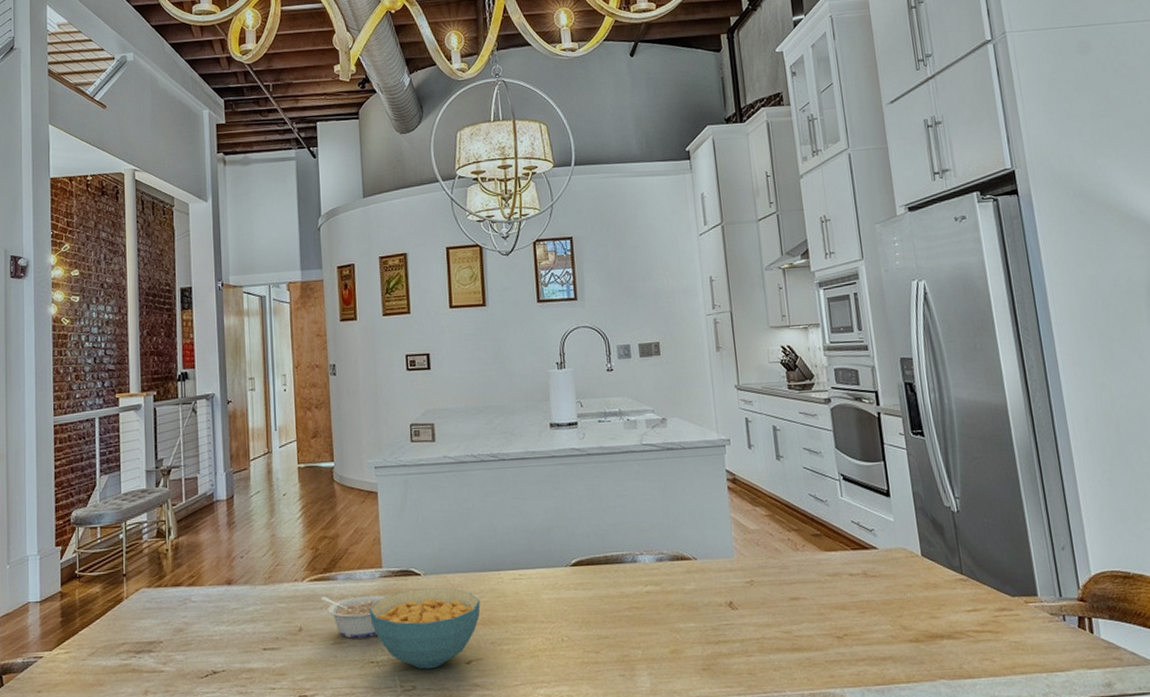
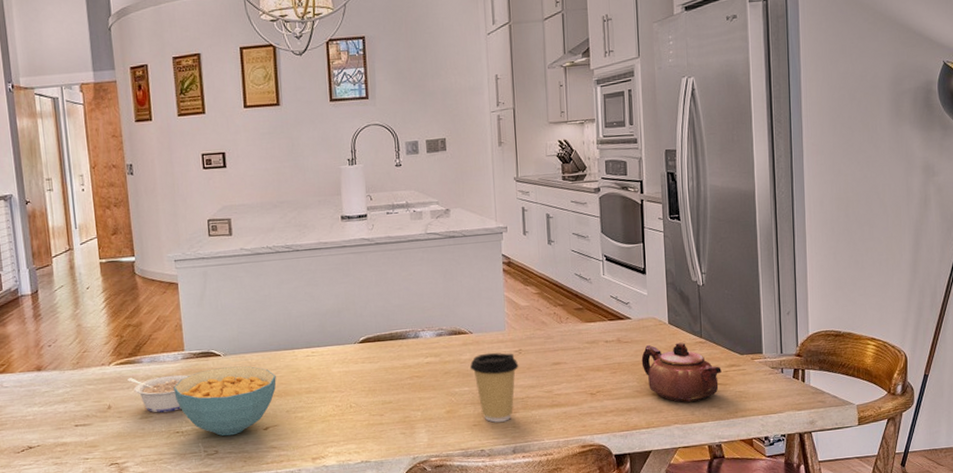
coffee cup: none [695,582,752,667] -> present [469,352,519,423]
teapot: none [893,579,991,653] -> present [641,342,722,403]

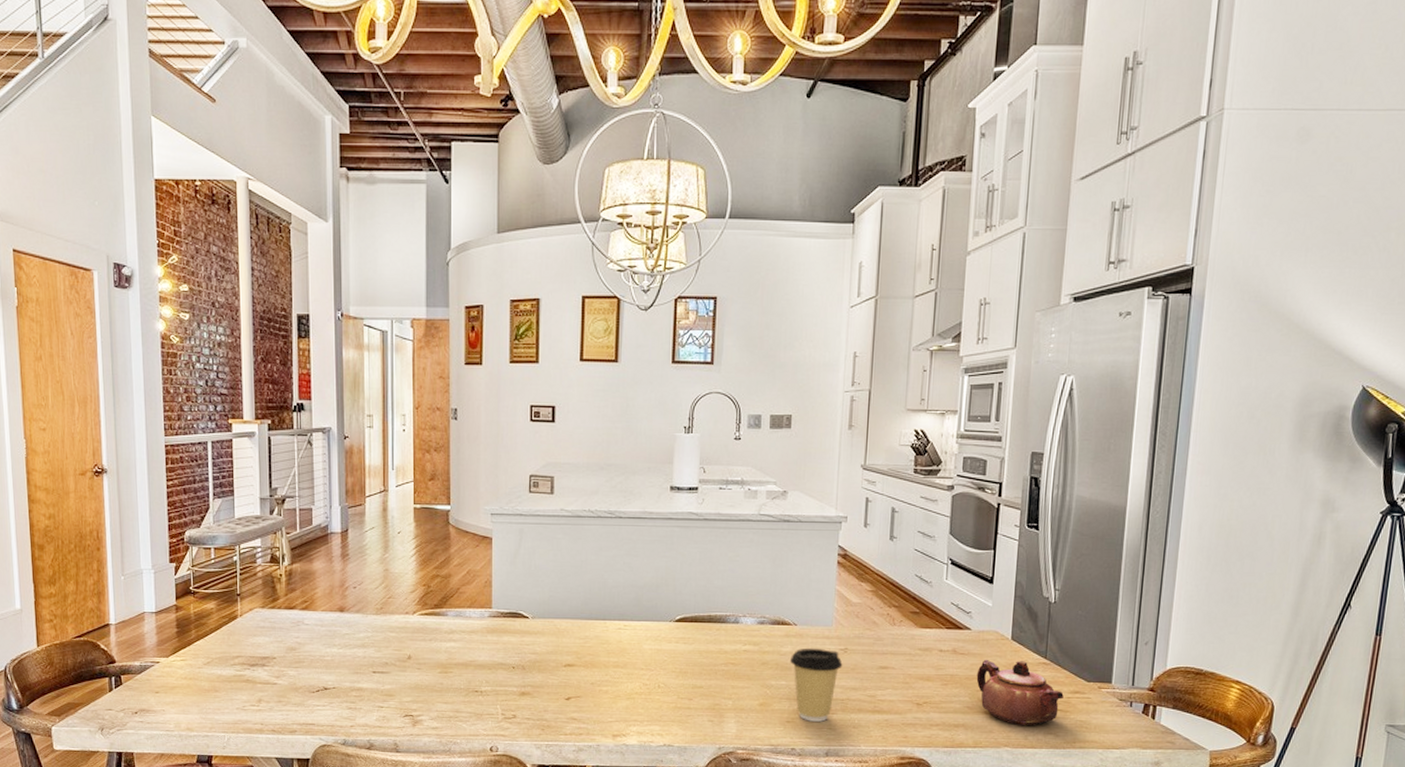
legume: present [127,374,190,413] -> none [431,630,495,670]
cereal bowl: present [173,366,277,436] -> none [477,630,584,702]

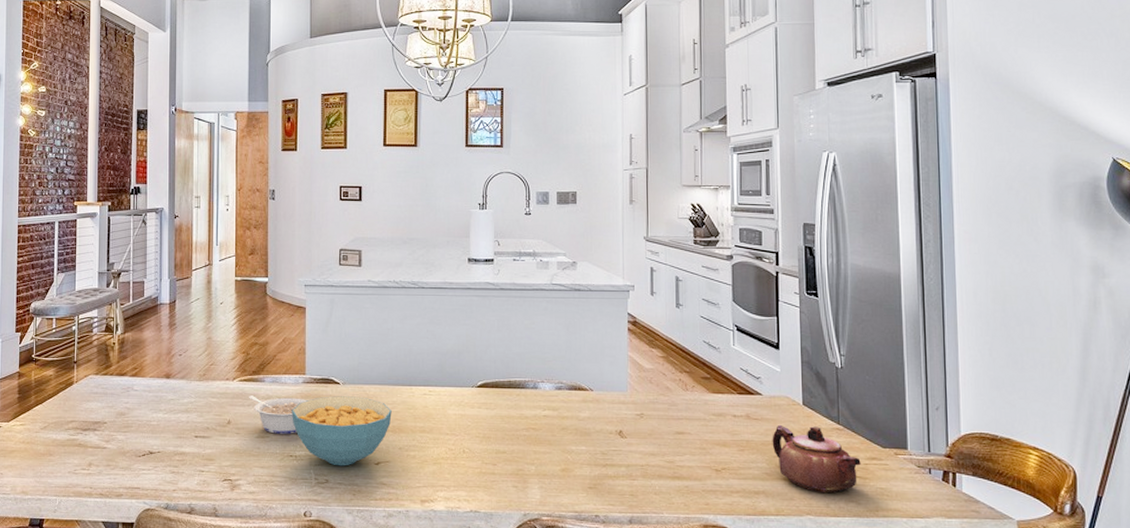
legume: none [431,630,495,670] -> present [249,395,308,434]
cereal bowl: none [477,630,584,702] -> present [292,396,392,466]
coffee cup: present [789,648,843,722] -> none [588,413,640,488]

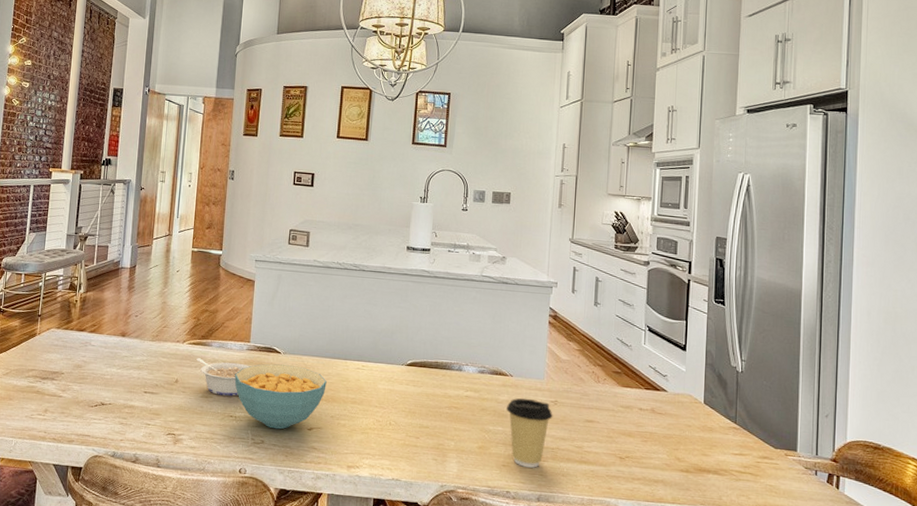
coffee cup: none [588,413,640,488] -> present [505,398,553,468]
teapot: present [772,425,861,494] -> none [673,421,753,487]

